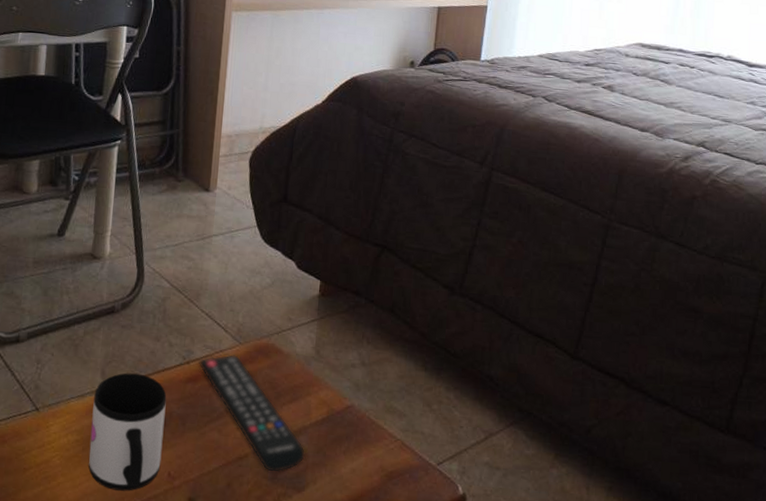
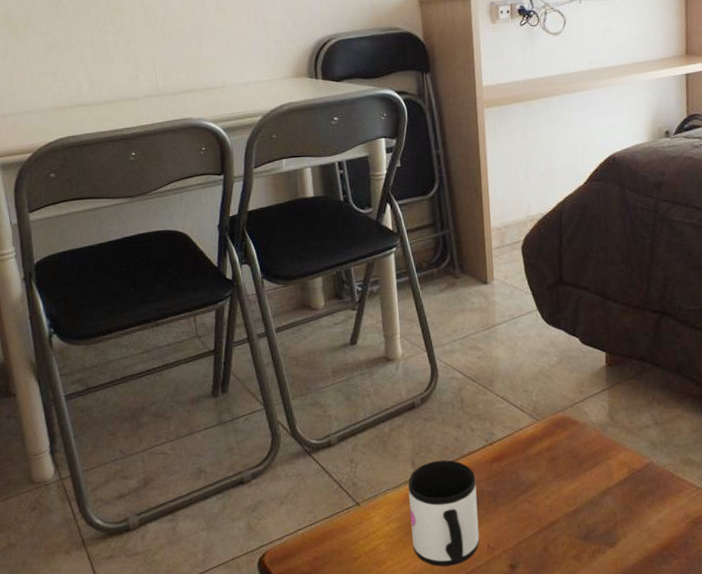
remote control: present [198,354,305,473] -> none [501,430,613,532]

